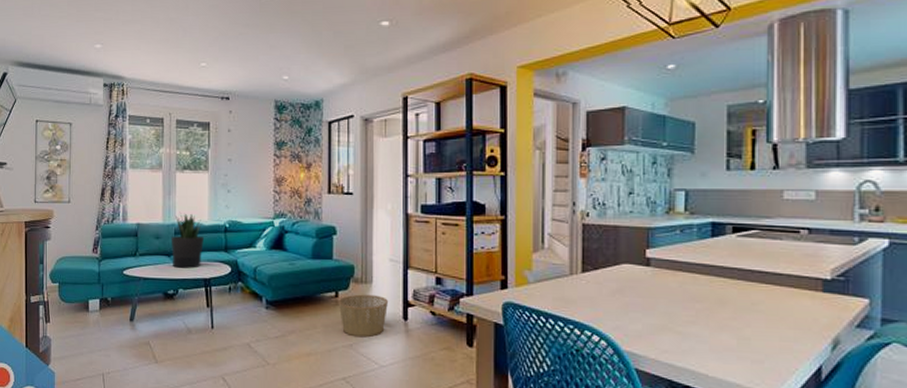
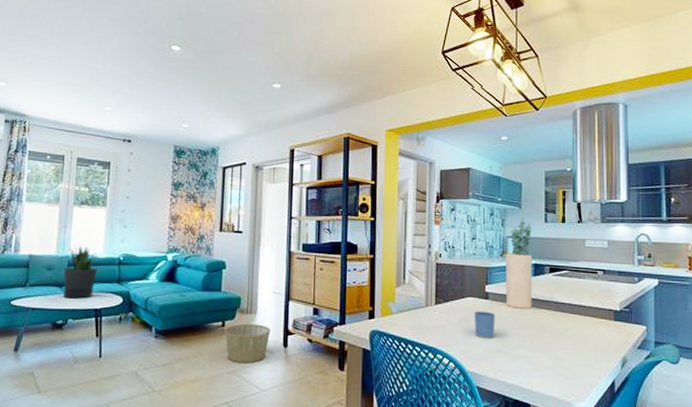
mug: none [632,280,659,313] -> present [474,311,495,338]
vase: none [672,165,709,279] -> present [505,218,532,310]

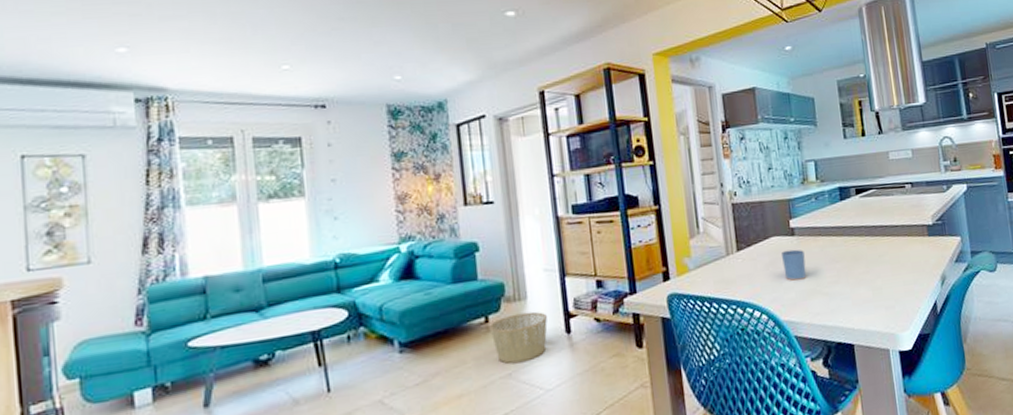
planter: present [63,245,97,299] -> none [257,253,307,325]
vase: present [505,218,532,310] -> none [806,137,842,242]

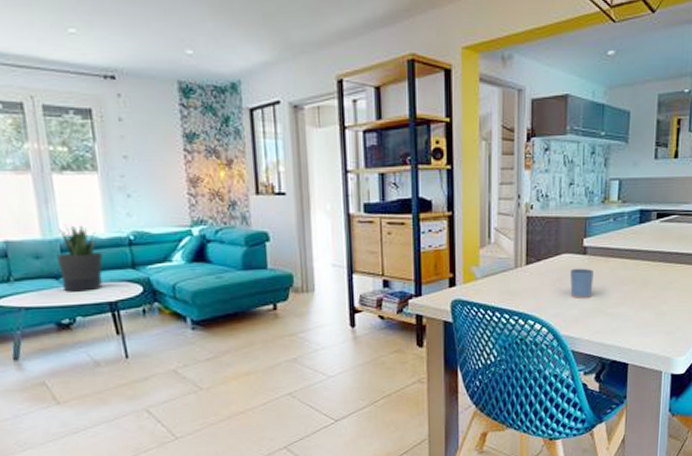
planter: none [257,253,307,325] -> present [56,225,103,292]
basket: present [489,311,548,364] -> none [277,303,333,350]

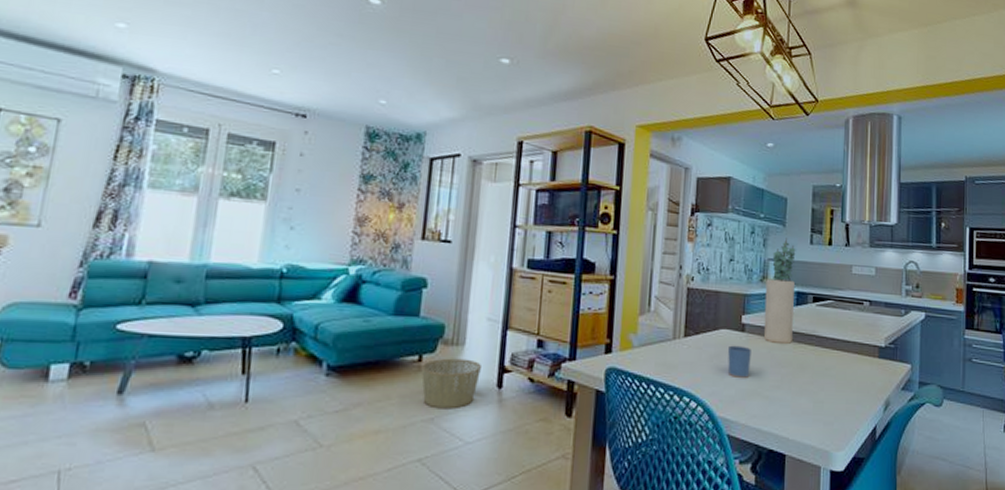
planter: present [56,225,103,292] -> none [197,251,249,324]
basket: none [277,303,333,350] -> present [421,358,481,409]
vase: none [605,155,639,264] -> present [763,238,796,345]

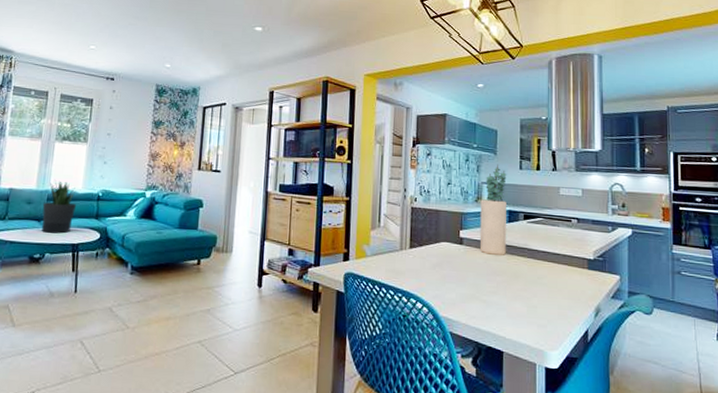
planter: none [197,251,249,324] -> present [42,180,76,234]
basket: present [421,358,481,409] -> none [199,262,245,303]
mug: present [727,345,751,378] -> none [448,256,469,284]

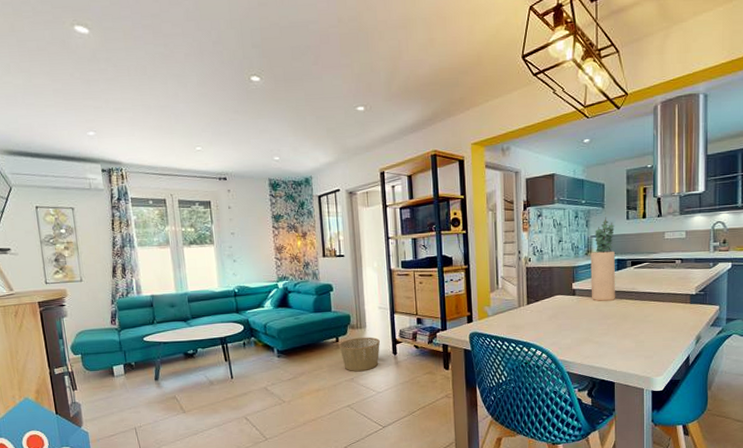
planter: present [42,180,76,234] -> none [185,283,216,331]
basket: none [199,262,245,303] -> present [339,337,380,372]

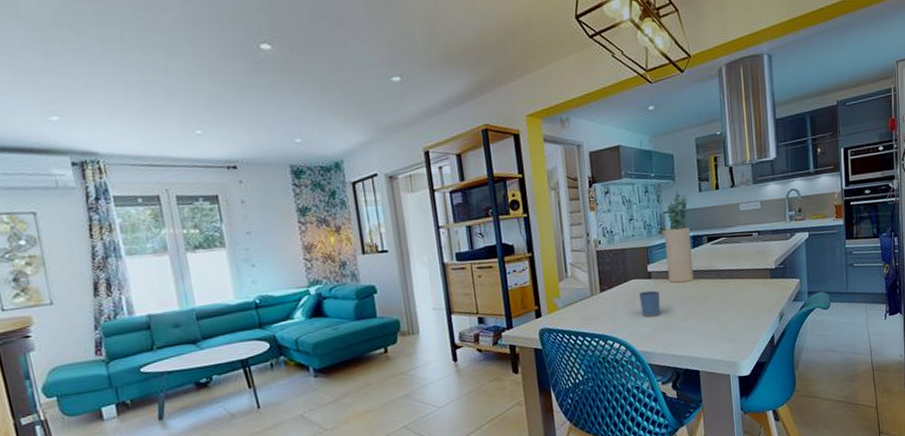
basket: present [339,337,380,372] -> none [388,343,438,387]
mug: none [563,306,582,330] -> present [639,290,661,318]

